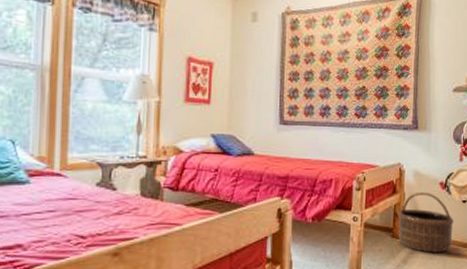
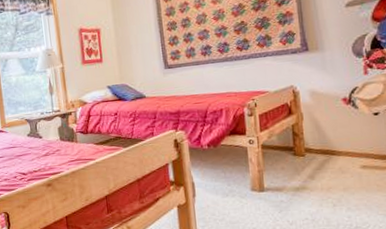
basket: present [397,191,455,253] -> none [297,109,367,167]

